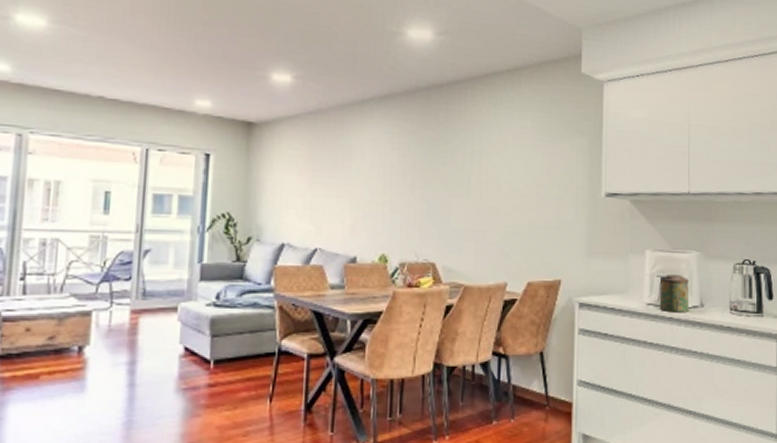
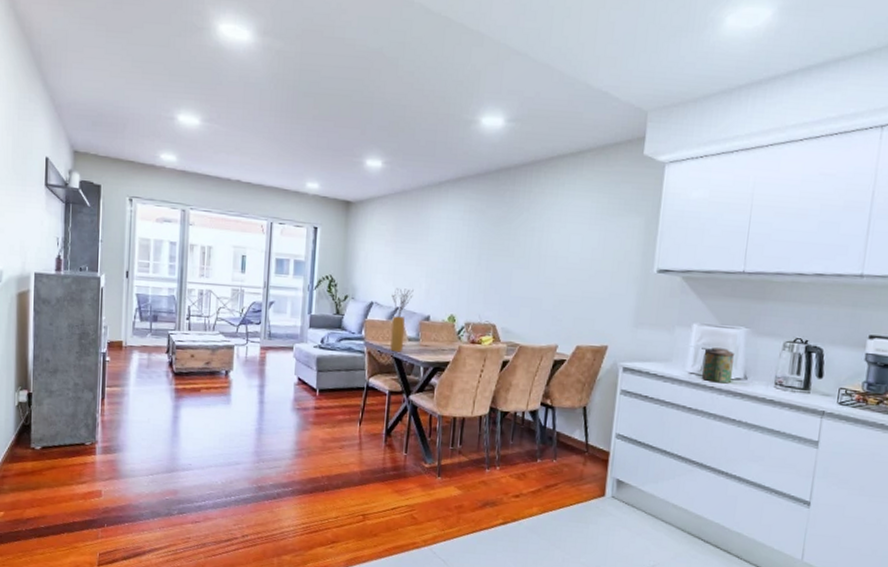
vase: none [308,225,335,304] -> present [390,288,414,352]

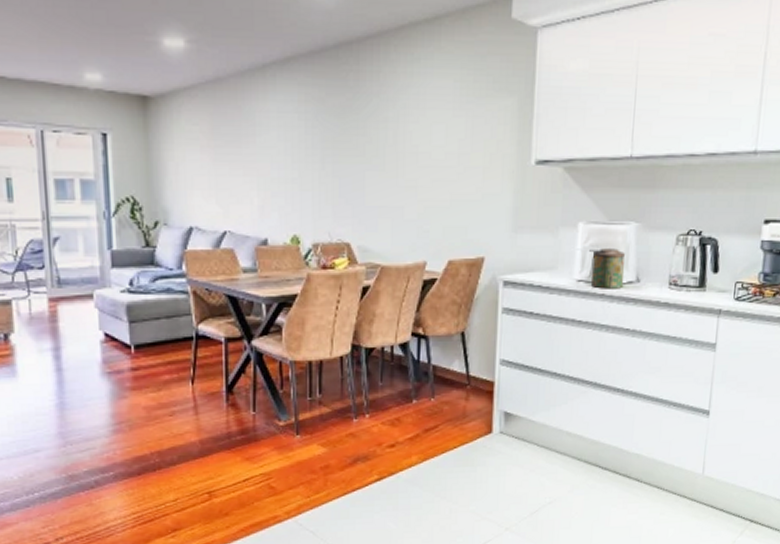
vase: present [390,288,414,352] -> none [216,206,244,288]

